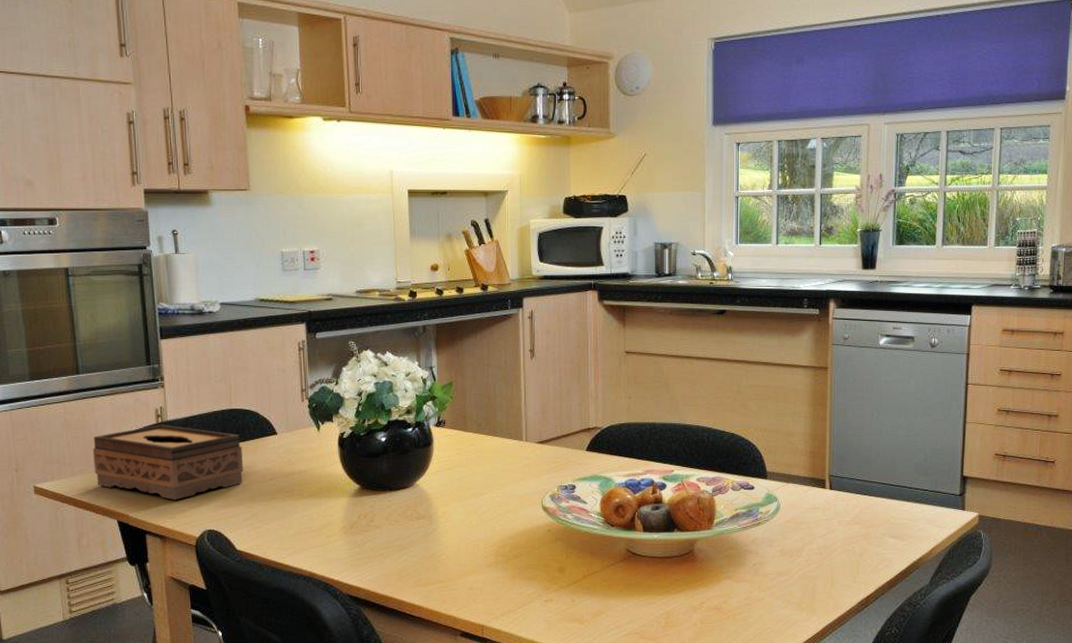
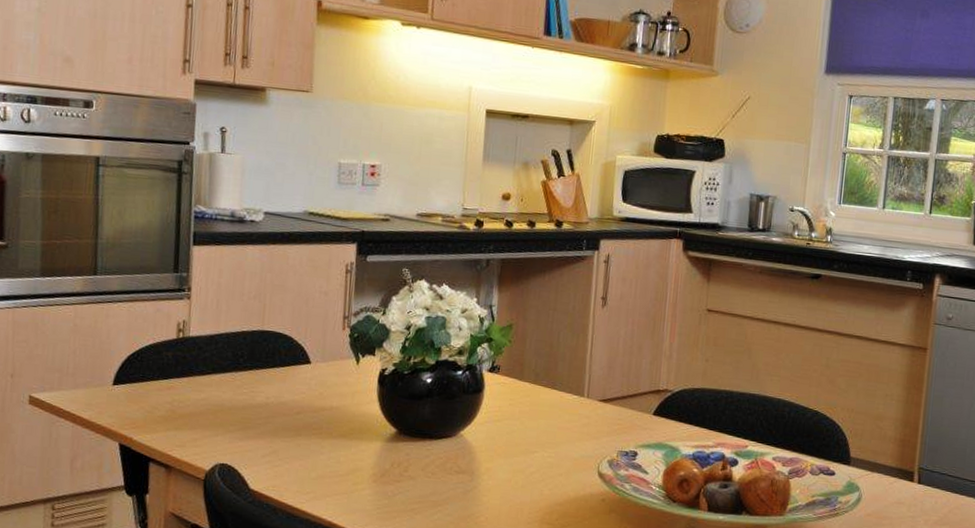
tissue box: present [92,425,244,500] -> none [99,340,270,426]

